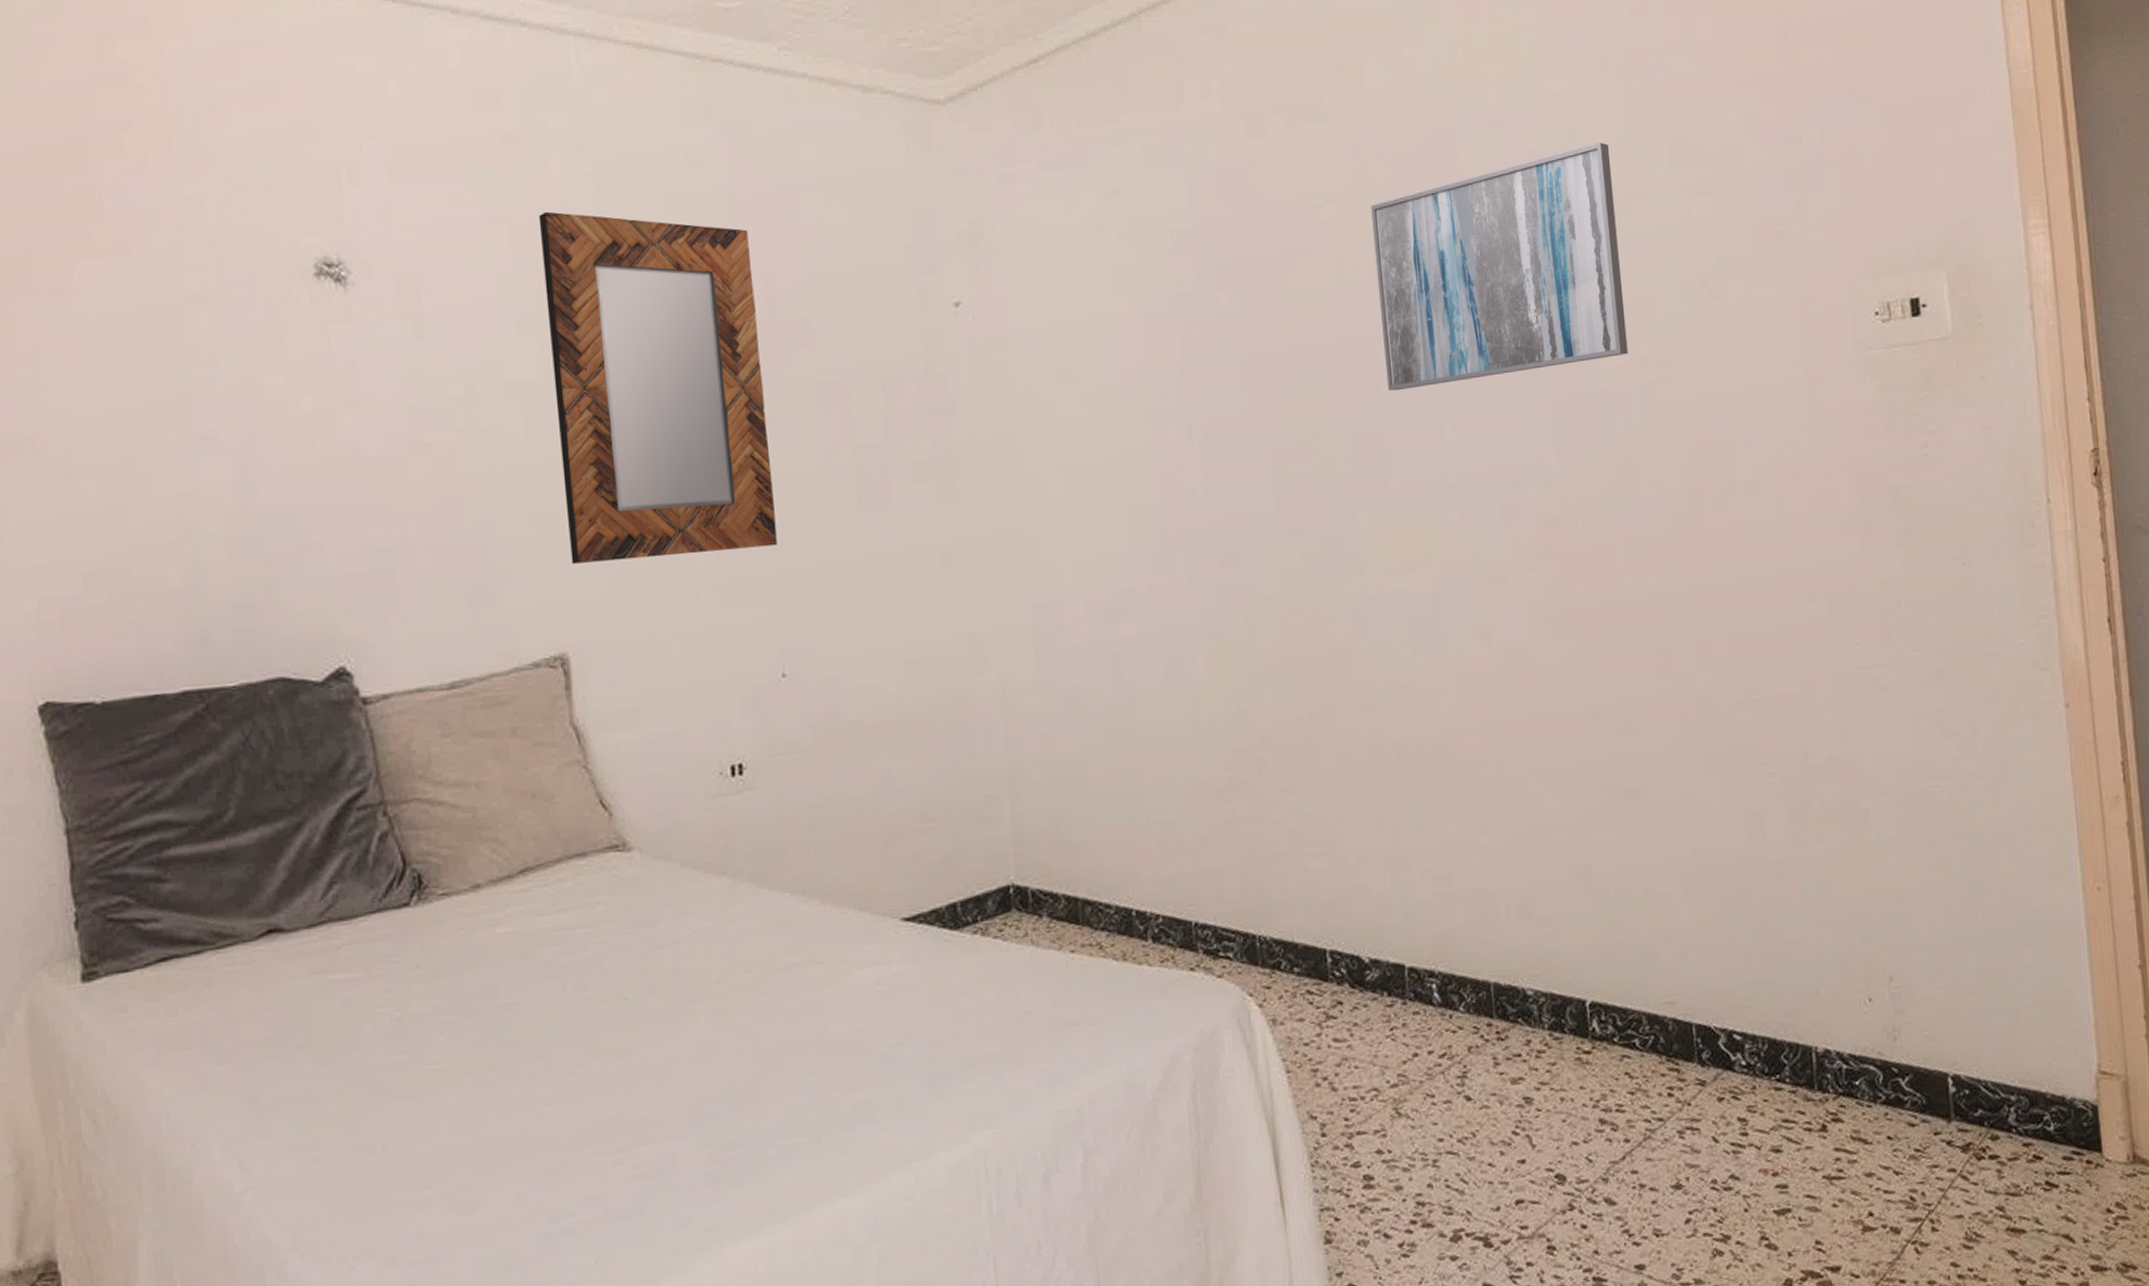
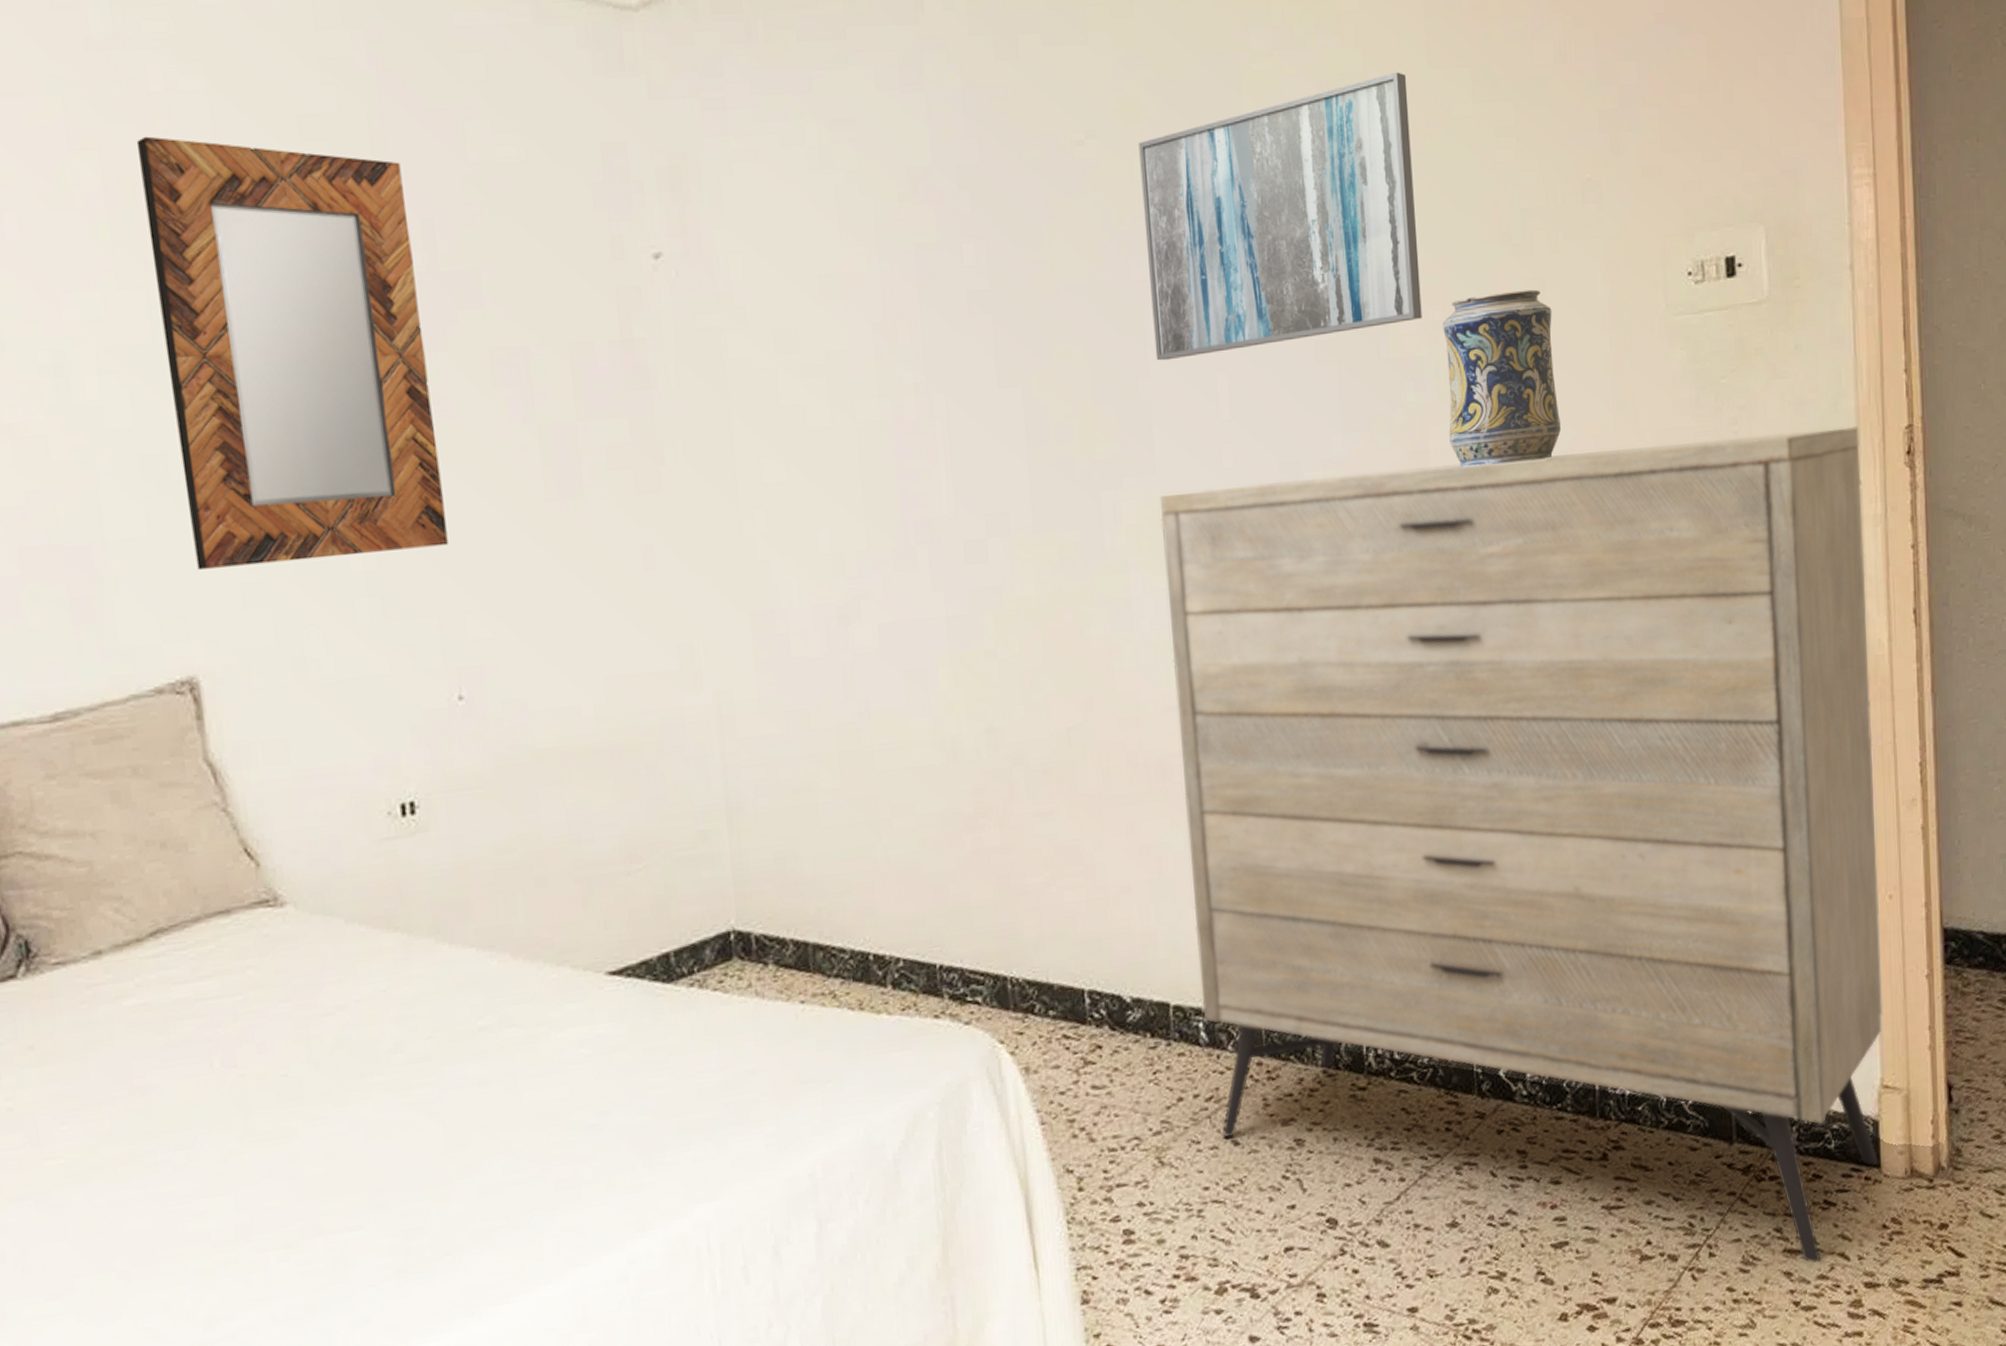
dresser: none [1393,450,2100,1243] -> present [1160,427,1884,1263]
decorative vase: none [1647,328,1761,485] -> present [1442,289,1562,467]

